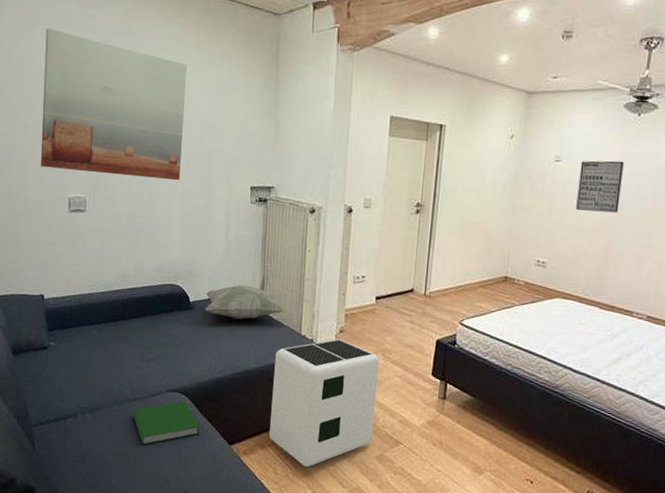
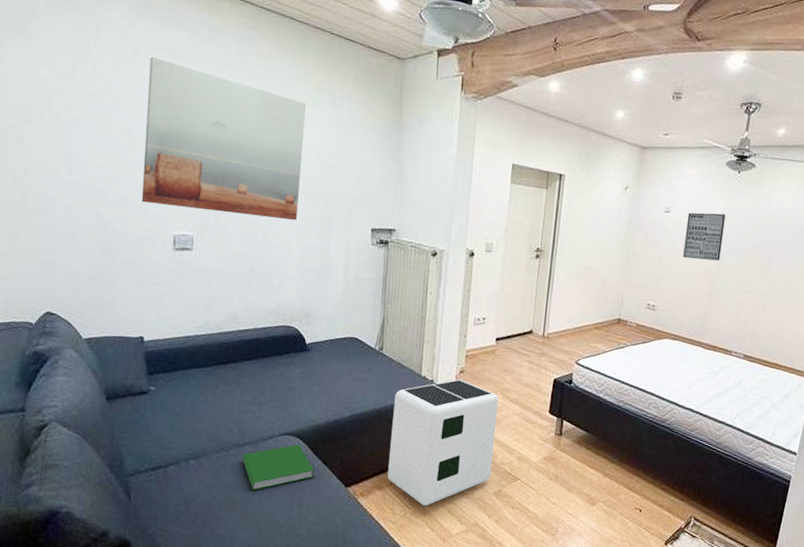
decorative pillow: present [204,284,284,320] -> none [321,326,404,361]

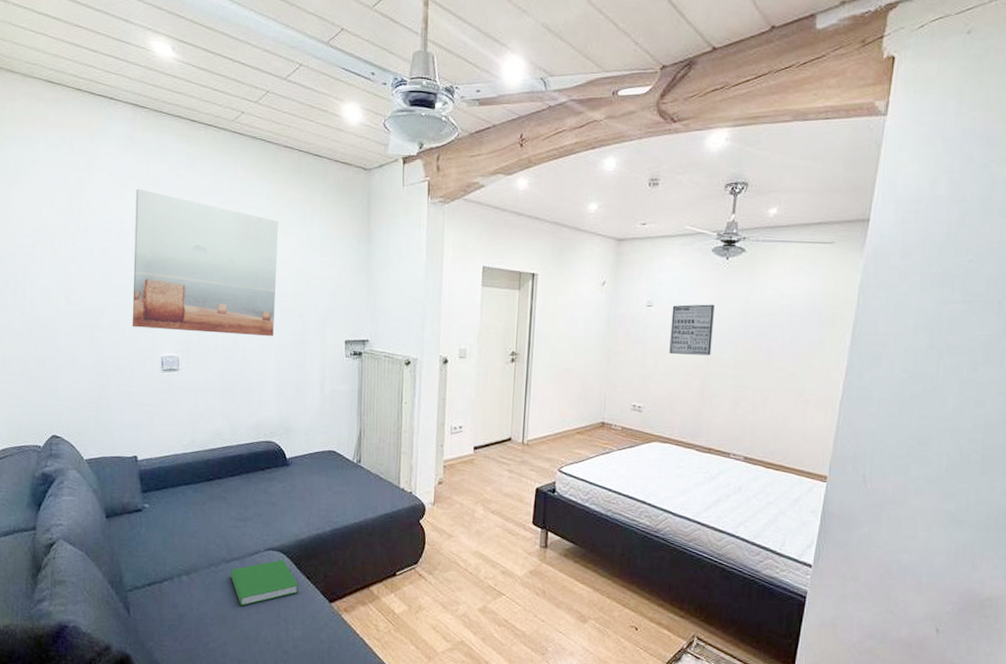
air purifier: present [388,379,499,507] -> none [370,491,480,623]

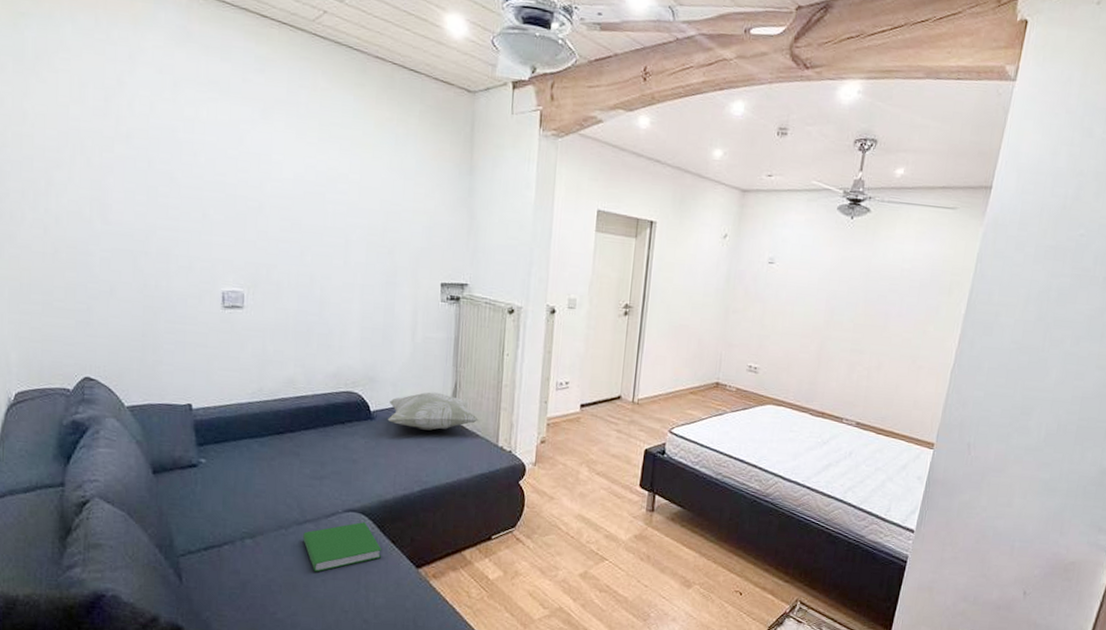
wall art: present [131,188,278,337] -> none [185,91,366,275]
decorative pillow: none [301,439,381,475] -> present [387,392,478,431]
wall art: present [669,304,714,356] -> none [788,263,837,318]

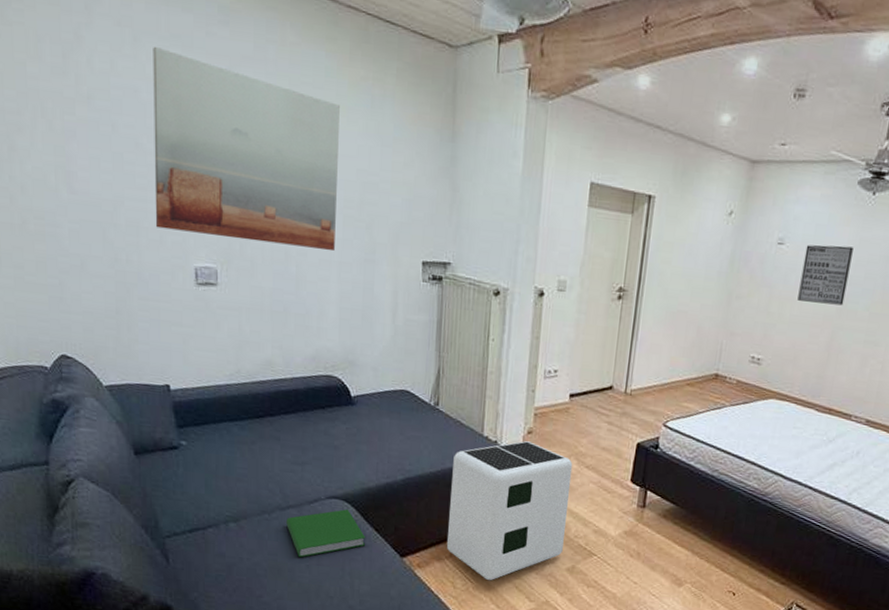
wall art: none [185,91,366,275] -> present [153,46,340,252]
decorative pillow: present [387,392,478,431] -> none [368,377,463,418]
air purifier: none [462,450,584,589] -> present [447,441,573,581]
wall art: none [788,263,837,318] -> present [797,245,854,306]

